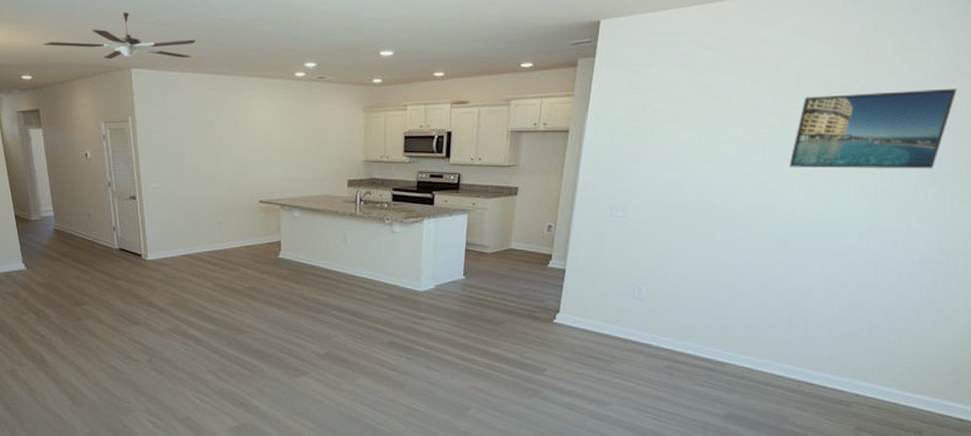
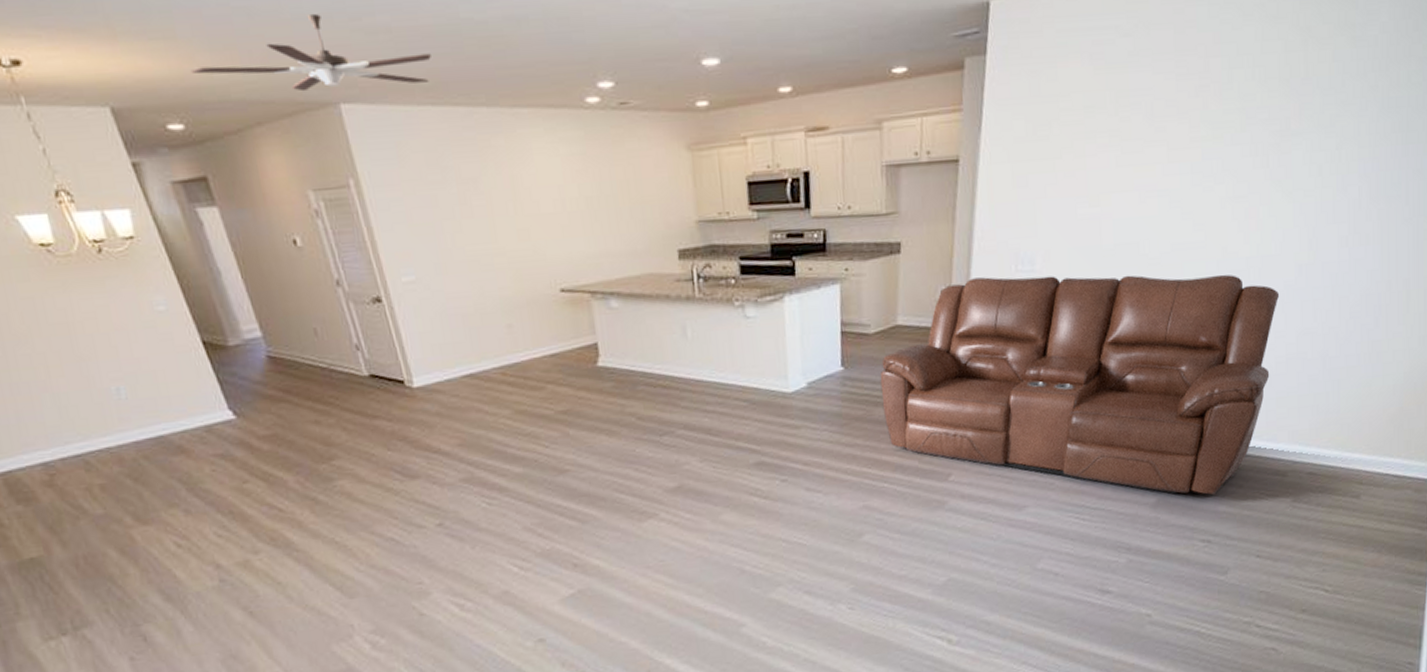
sofa: none [493,218,843,414] -> present [880,274,1280,495]
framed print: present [789,88,957,169] -> none [1221,75,1406,191]

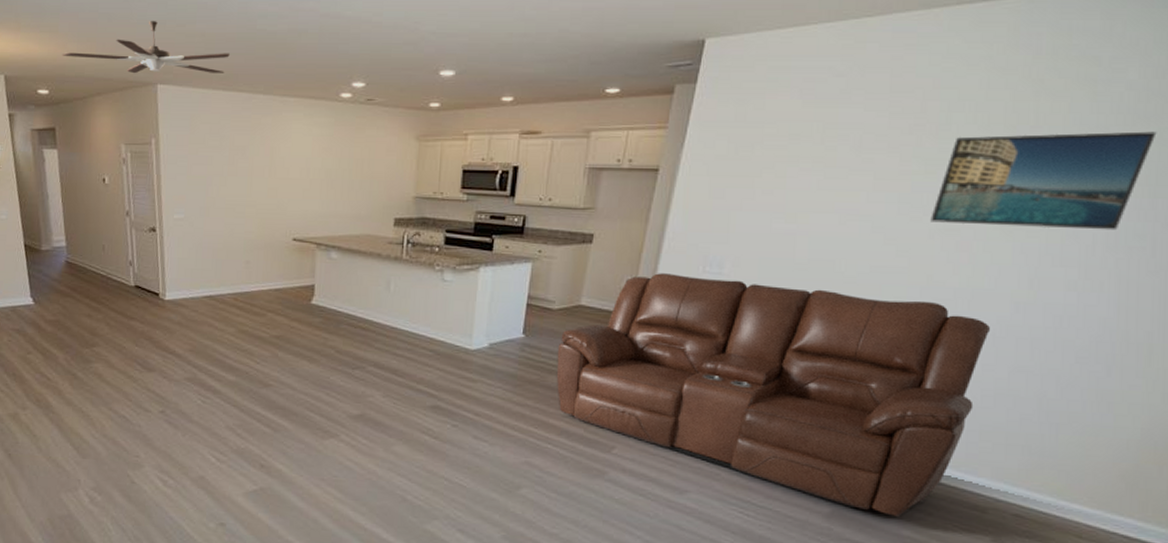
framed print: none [1221,75,1406,191] -> present [930,131,1157,231]

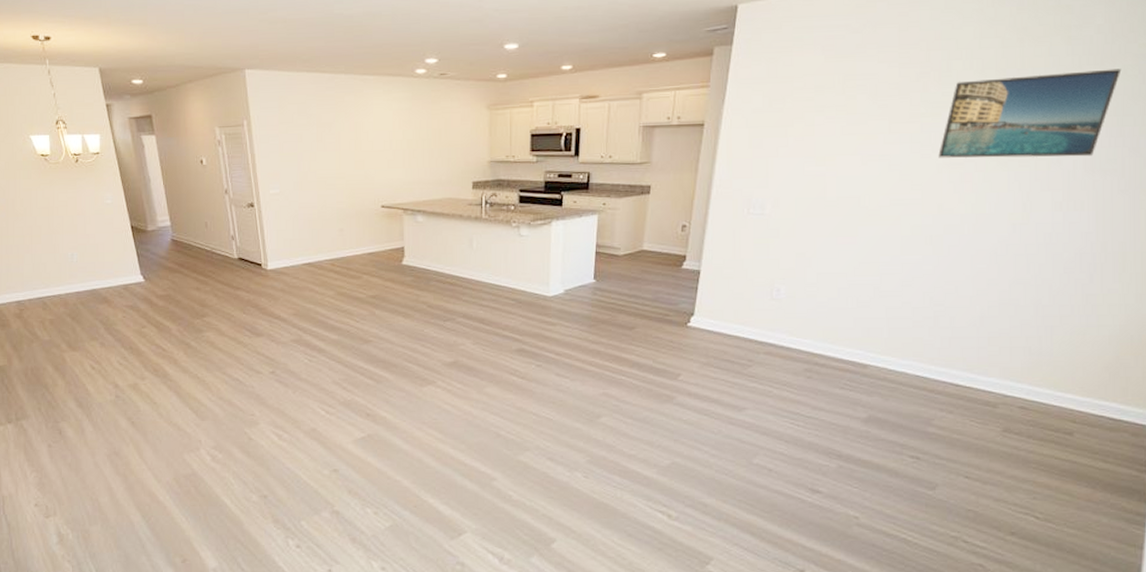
ceiling fan: present [62,20,231,74] -> none [152,9,312,61]
sofa: present [556,273,991,516] -> none [625,217,993,416]

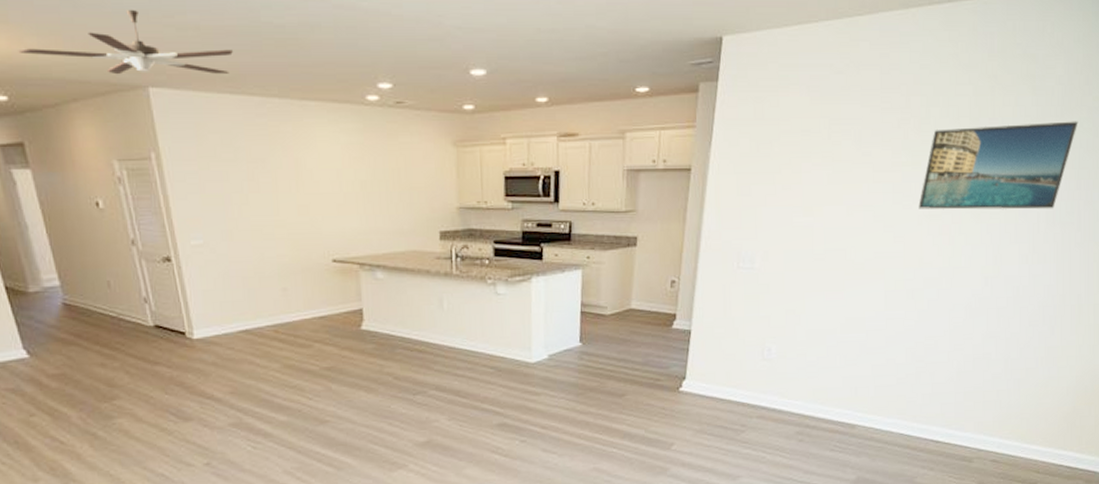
ceiling fan: none [152,9,312,61] -> present [18,9,234,75]

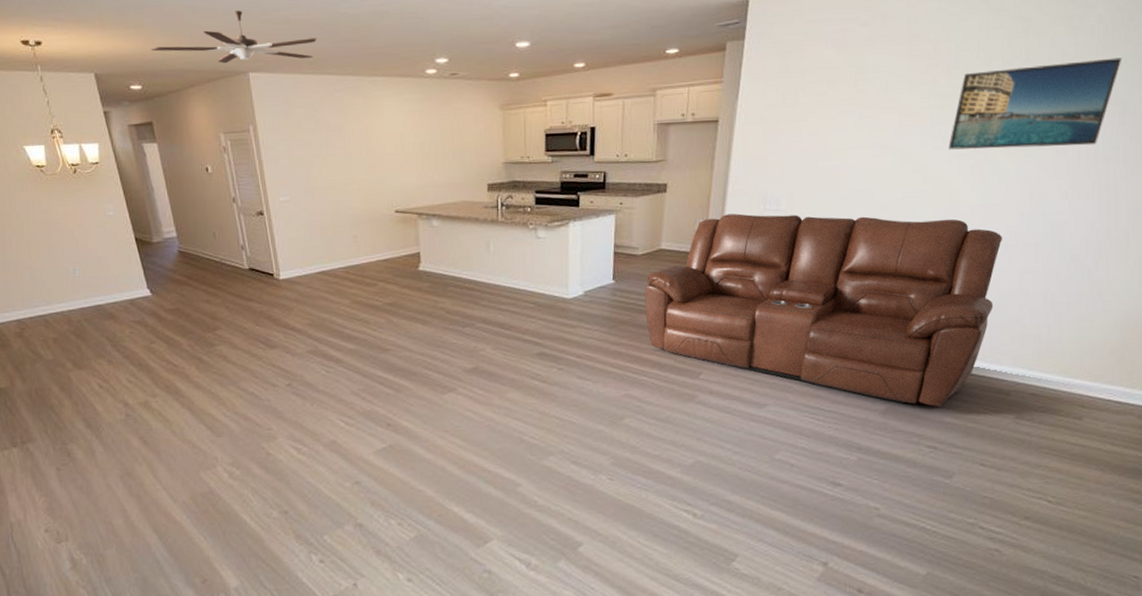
sofa: none [613,271,968,475] -> present [644,213,1003,406]

